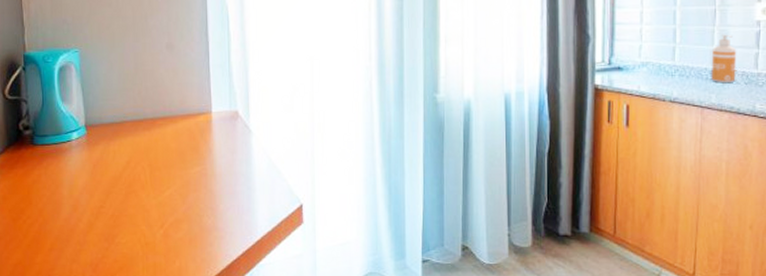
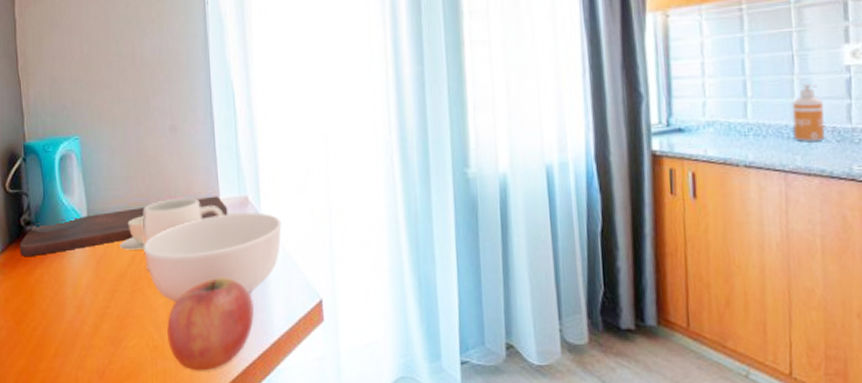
cutting board: none [18,109,219,158] -> present [20,196,228,256]
teacup: none [115,125,140,155] -> present [120,216,144,250]
mug: none [137,109,215,174] -> present [142,197,224,270]
bowl: none [138,126,269,203] -> present [143,212,282,302]
fruit: none [159,183,240,266] -> present [167,278,254,371]

